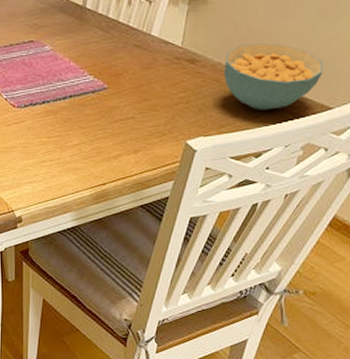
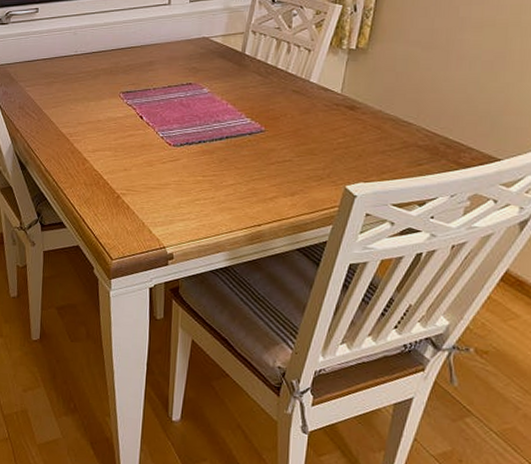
cereal bowl: present [223,43,324,110] -> none [384,93,490,159]

